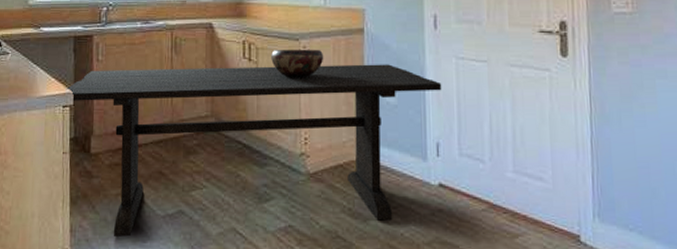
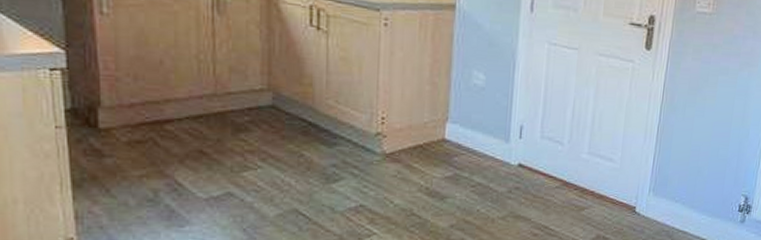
dining table: present [67,64,442,238] -> none [54,25,532,223]
decorative bowl: present [271,49,324,77] -> none [345,19,409,52]

